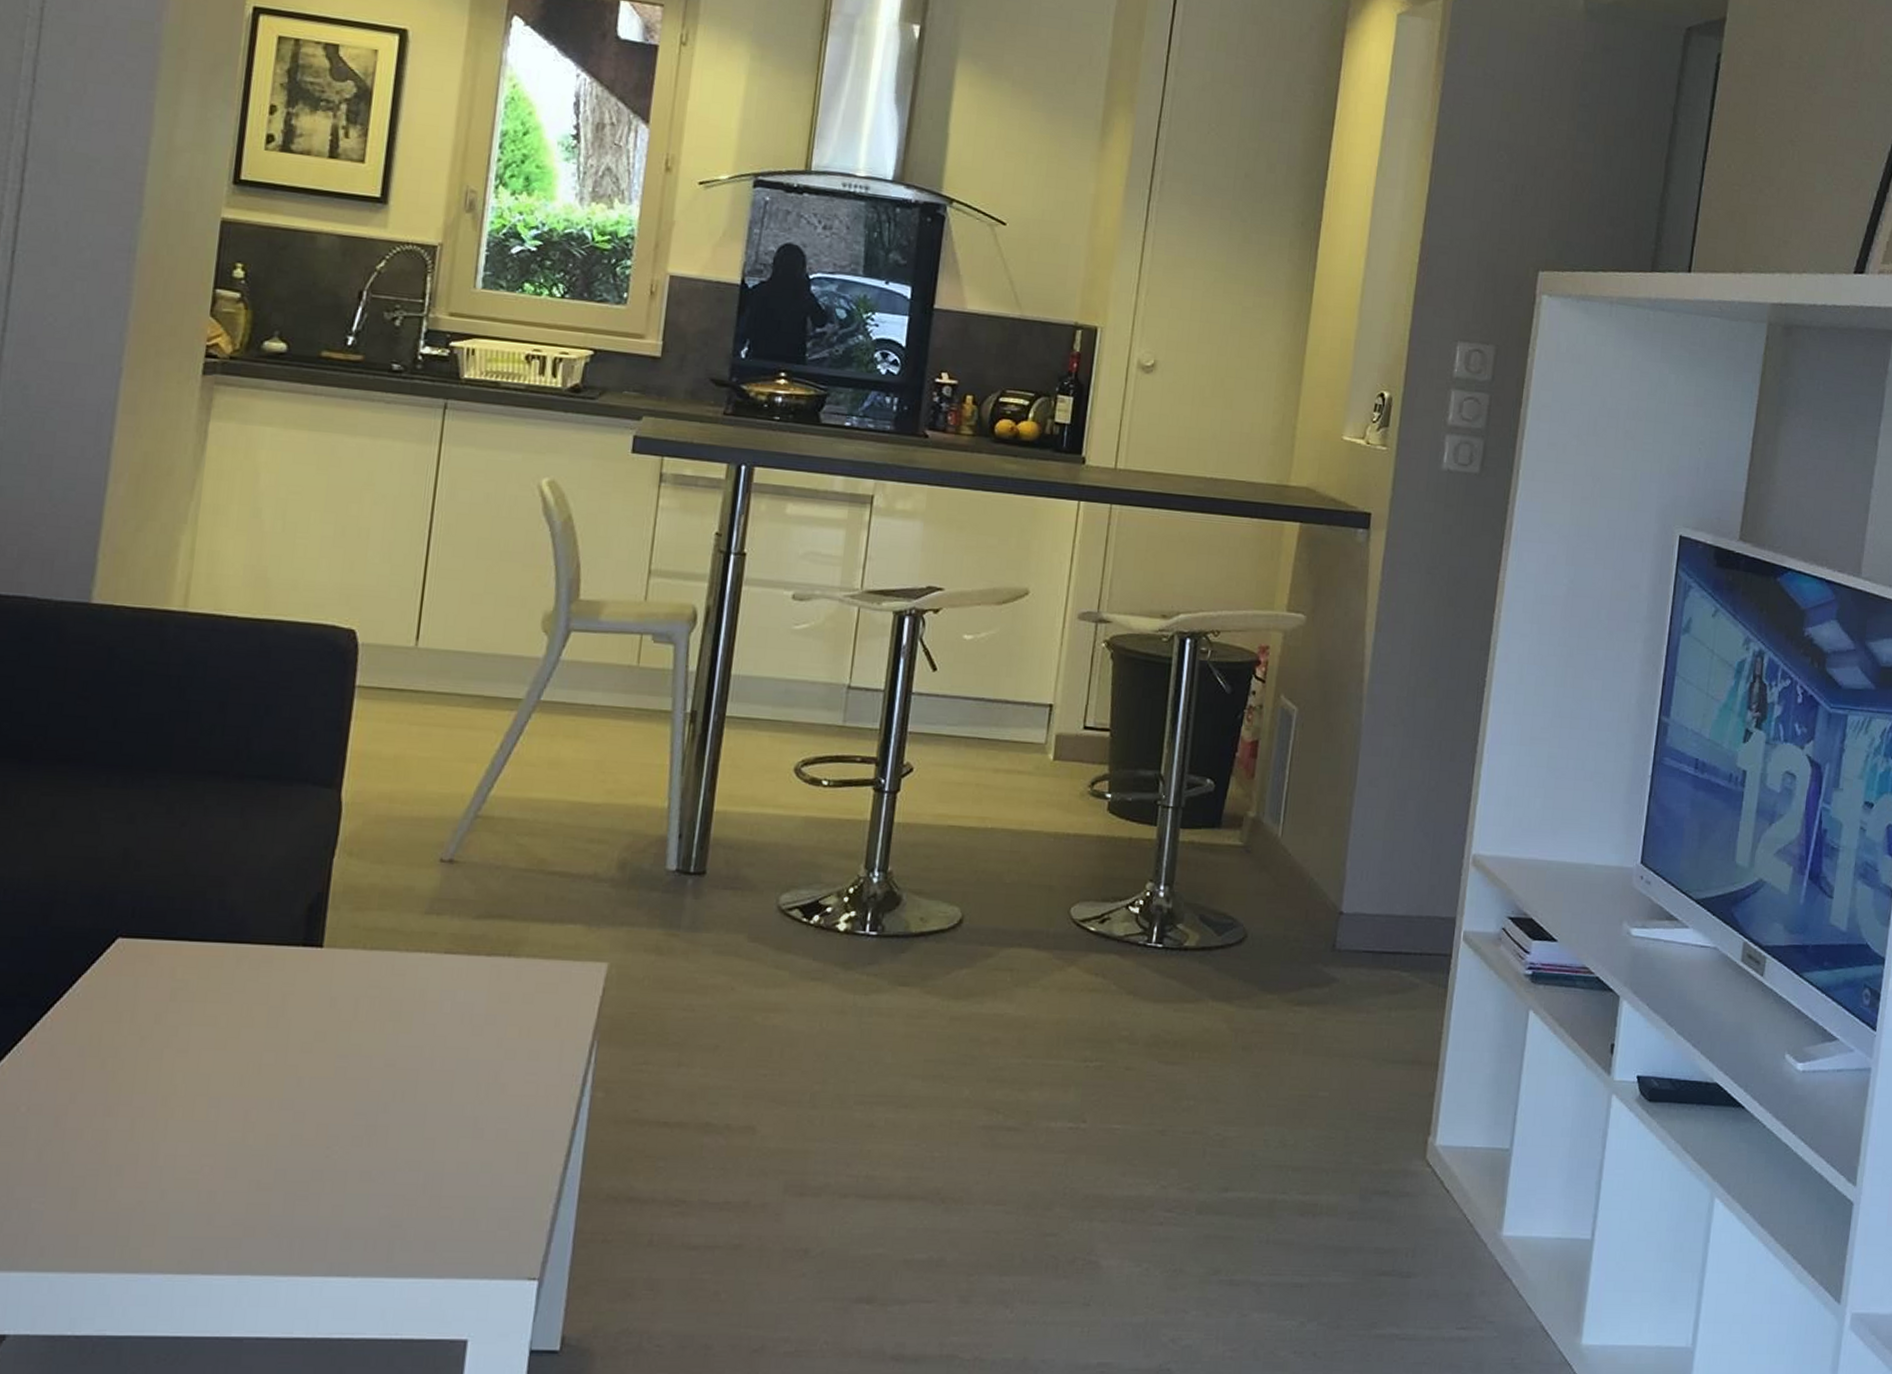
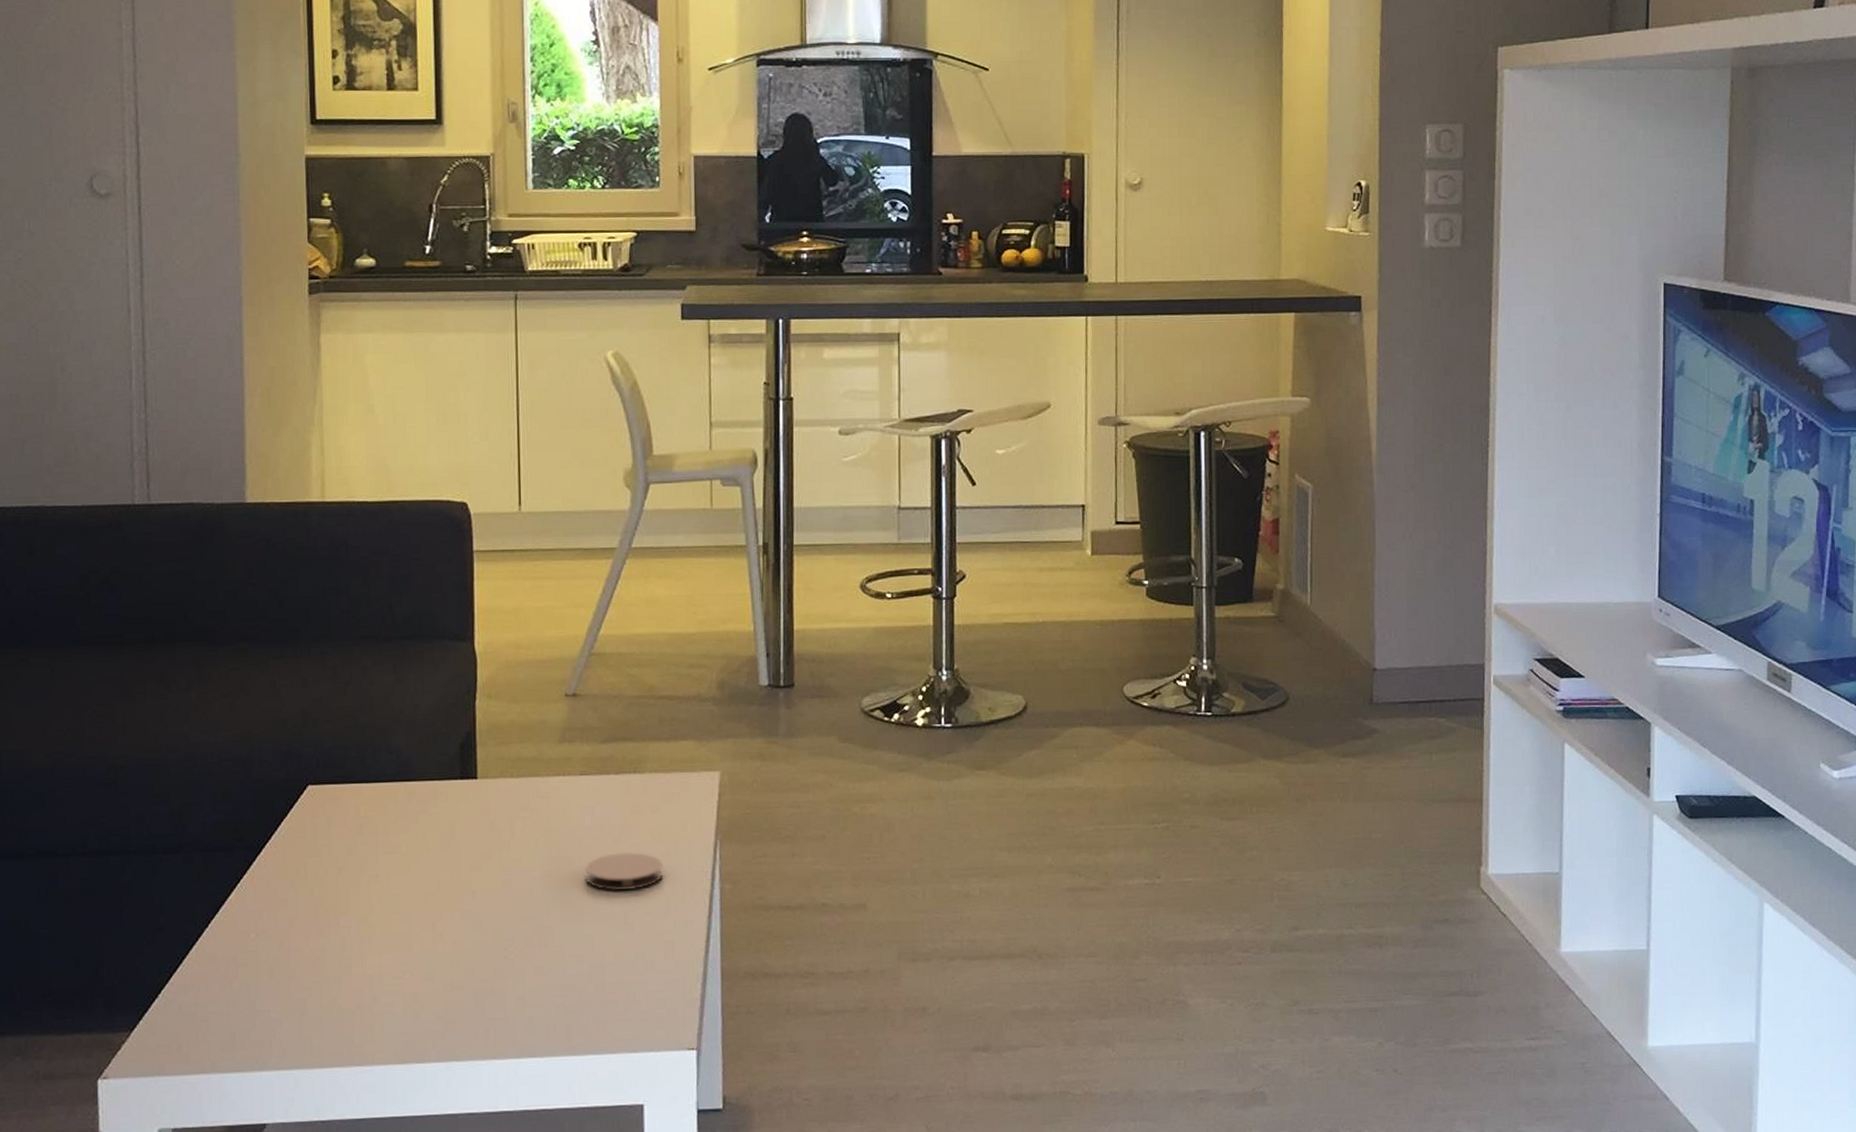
coaster: none [434,1046,527,1091] -> present [585,852,662,891]

